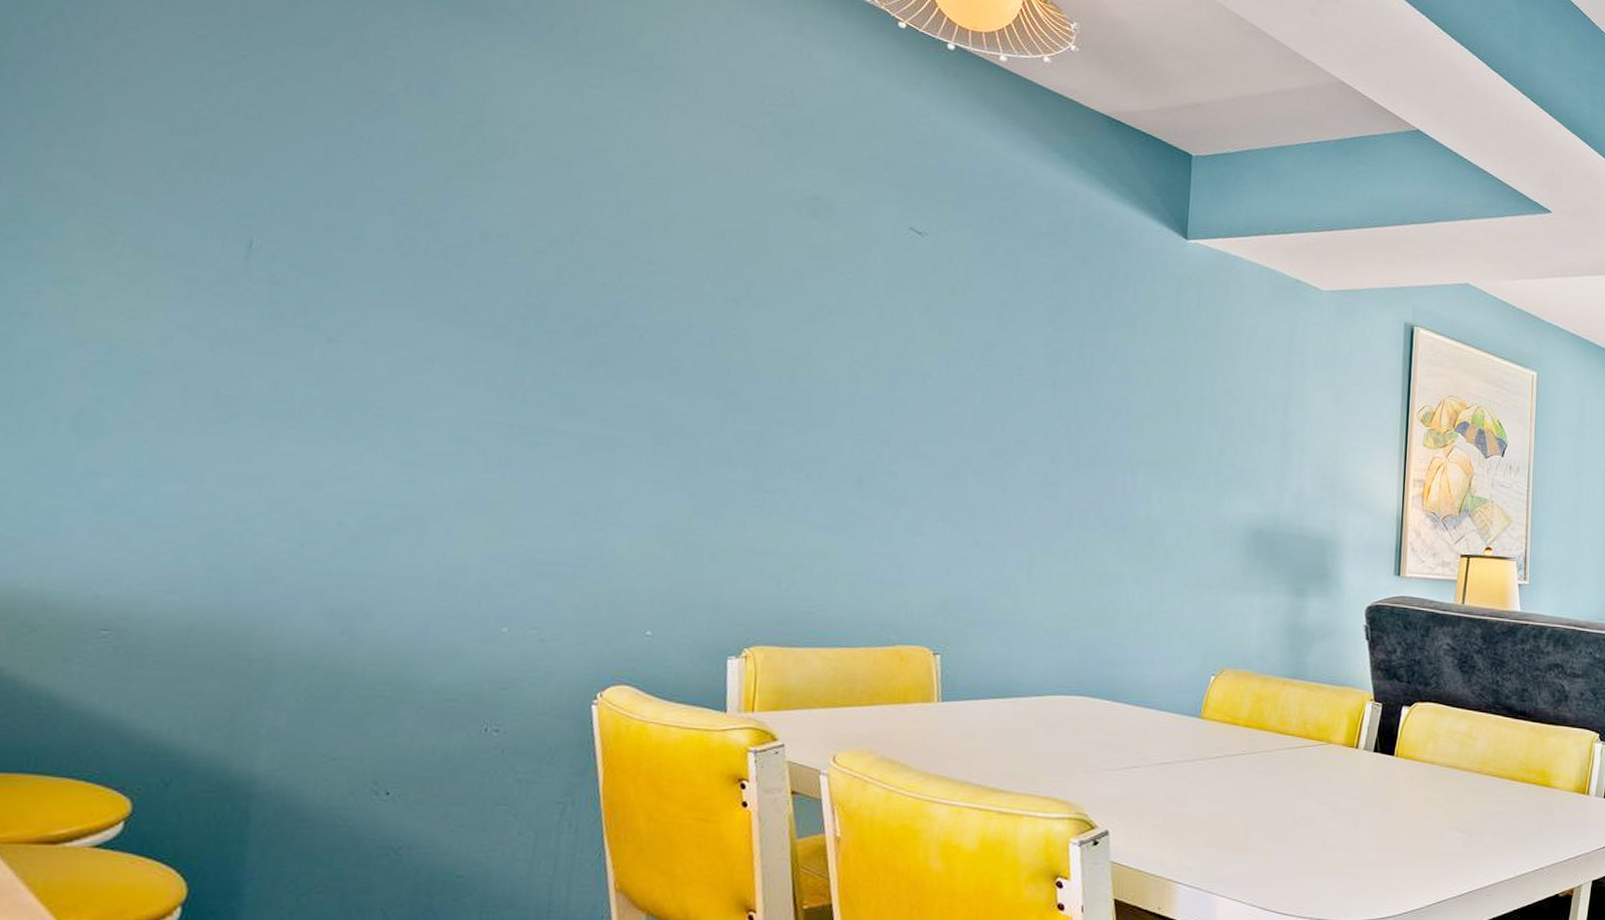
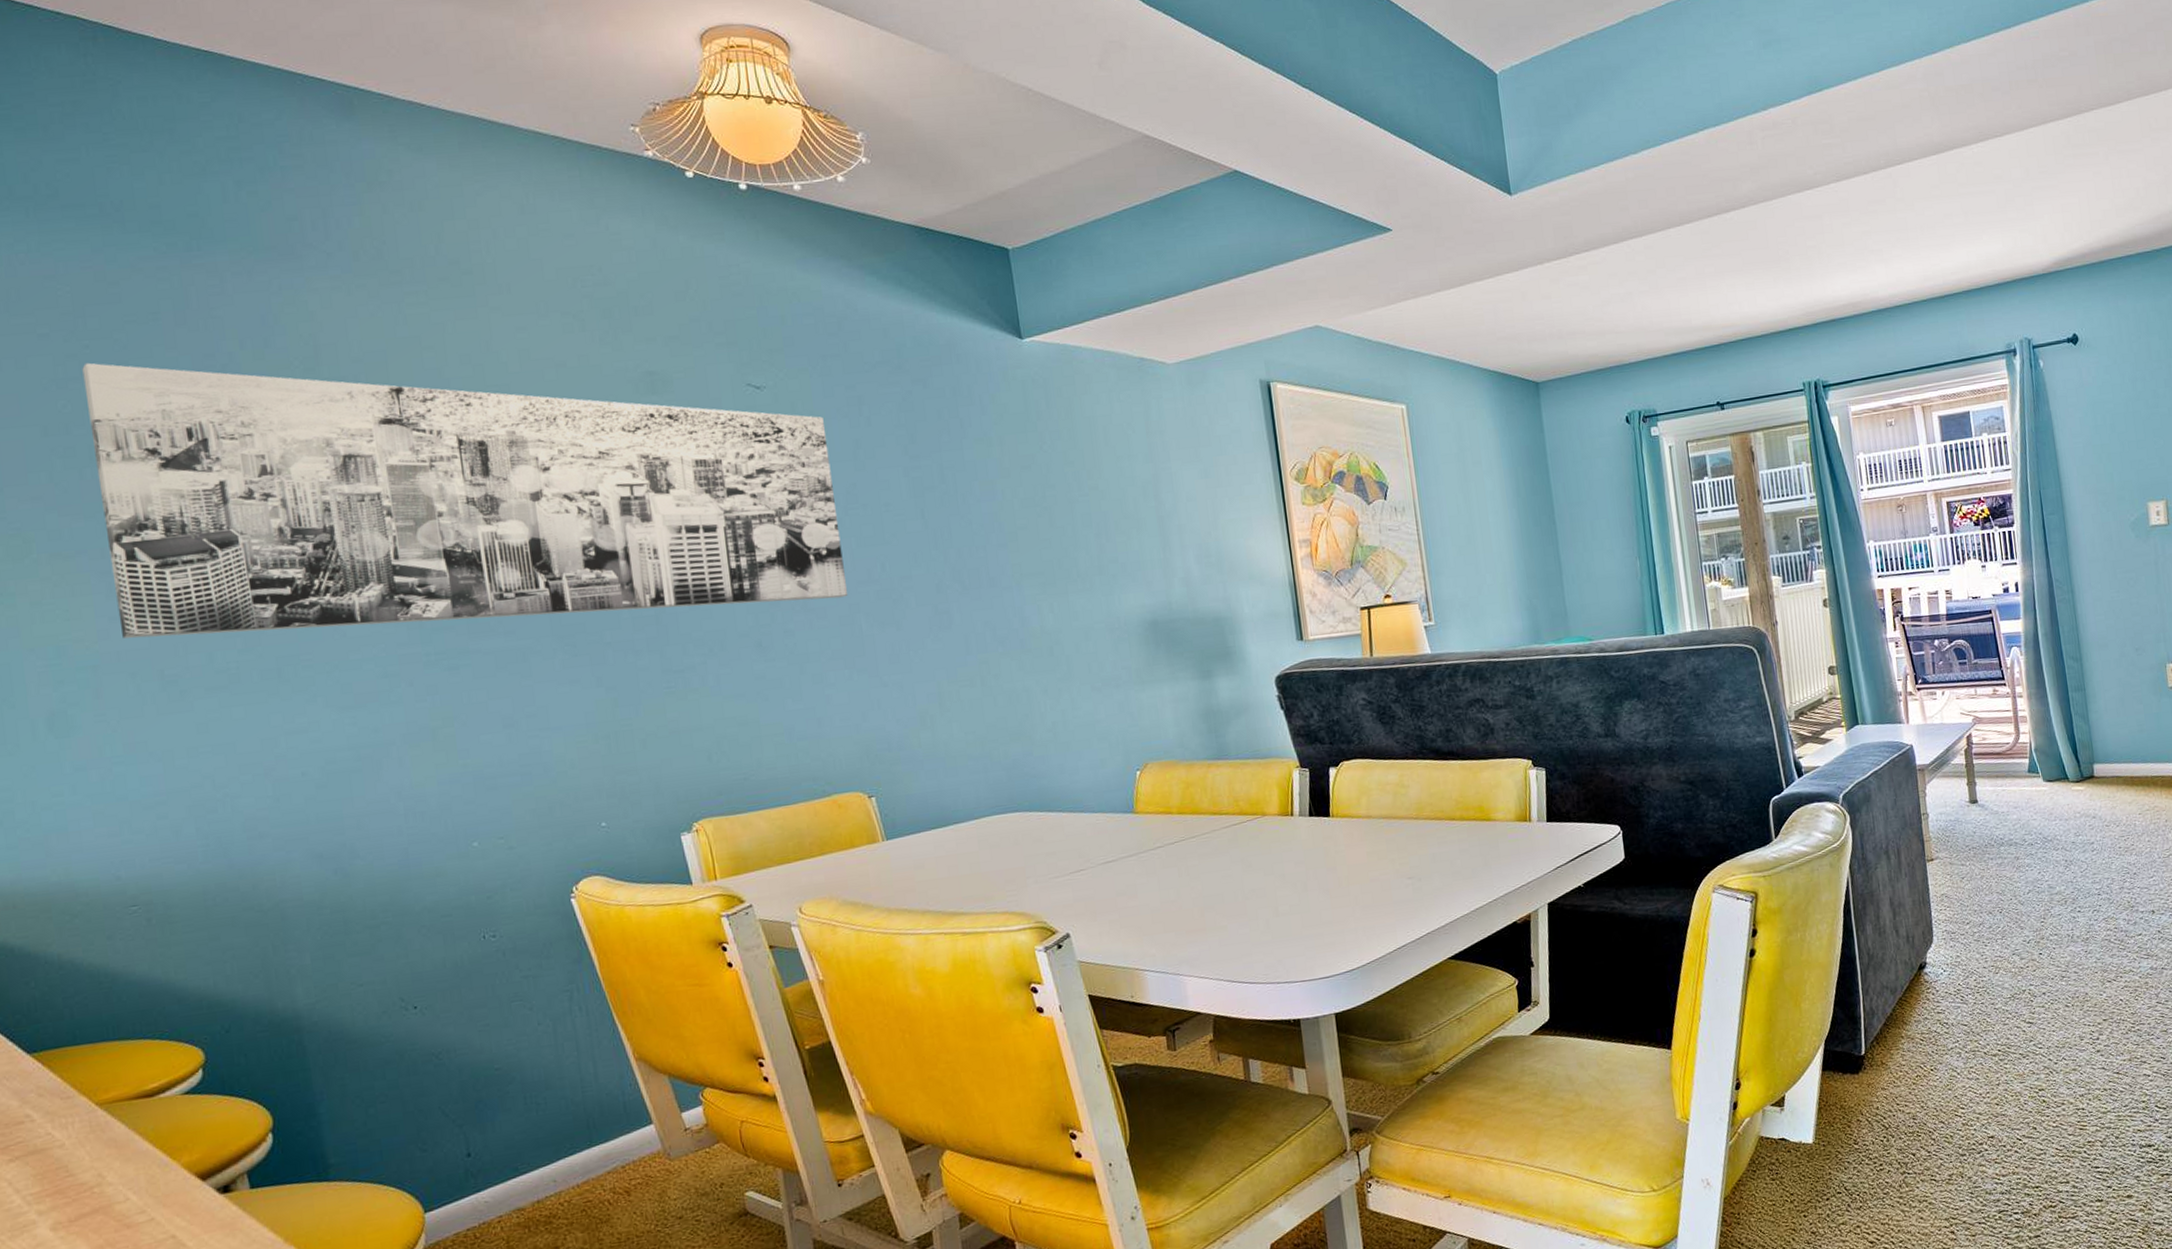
wall art: none [186,72,977,450] -> present [82,362,849,639]

